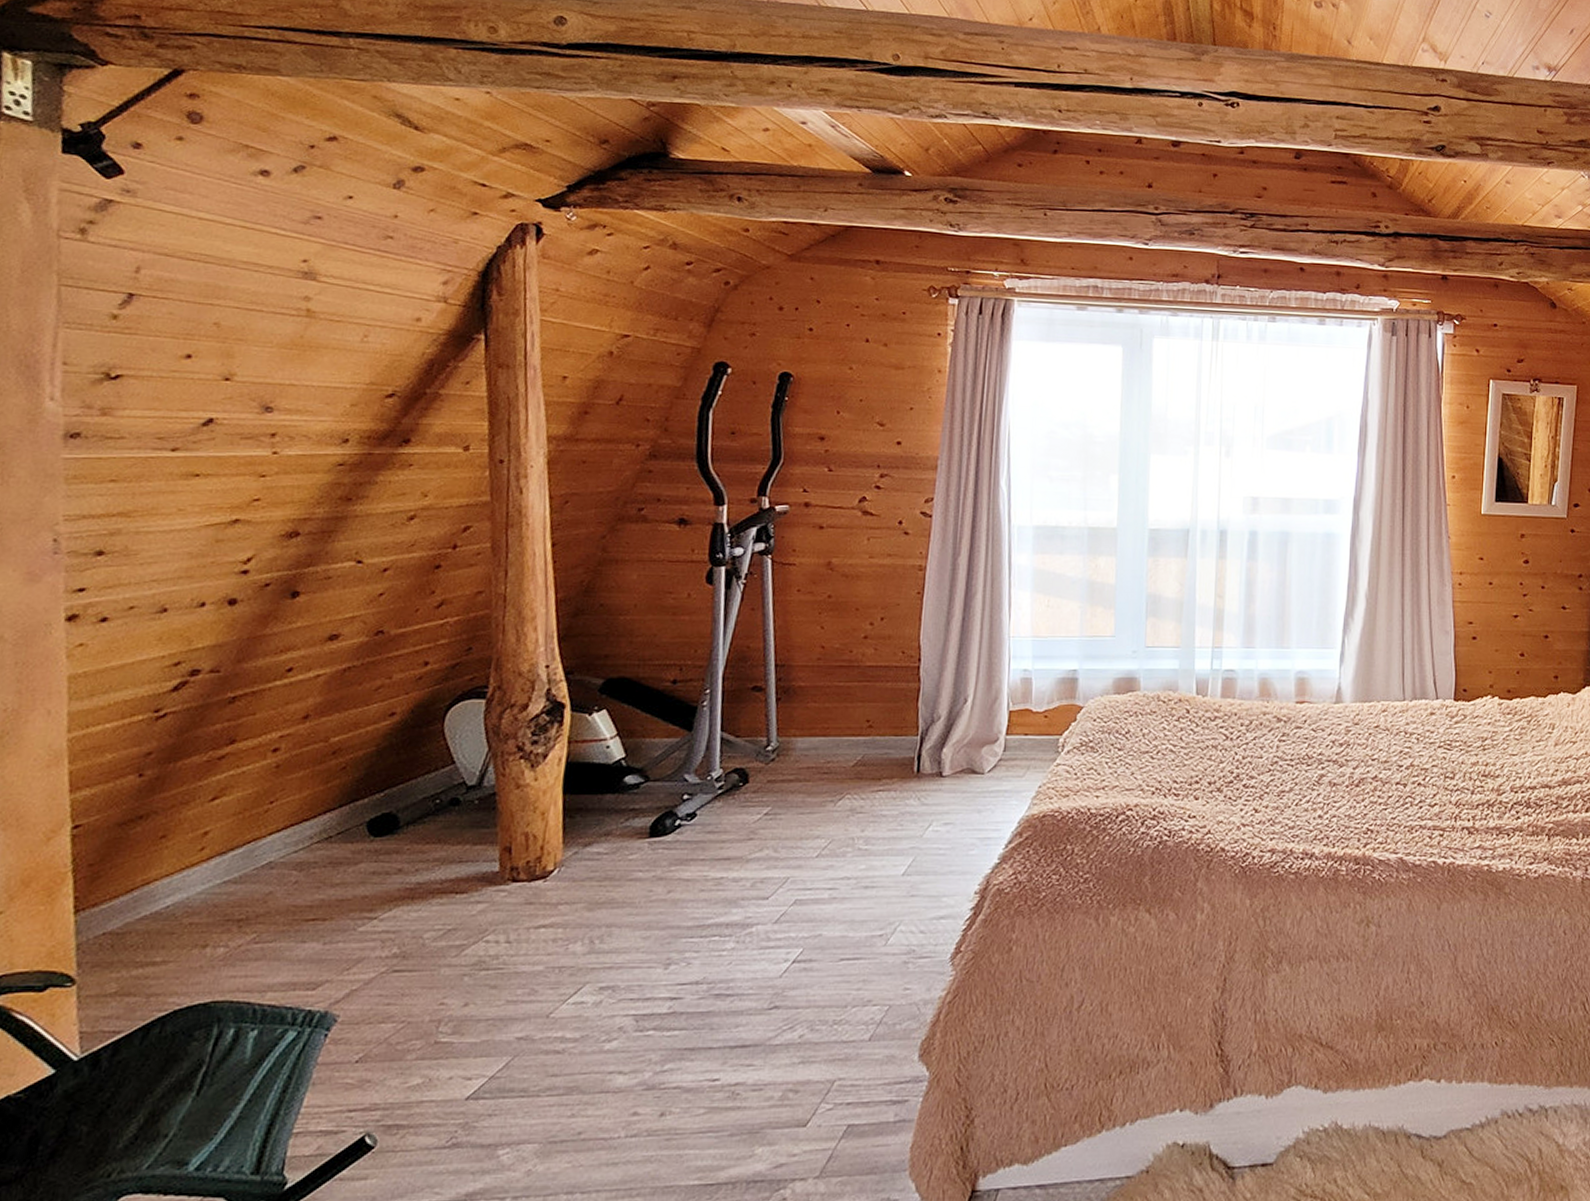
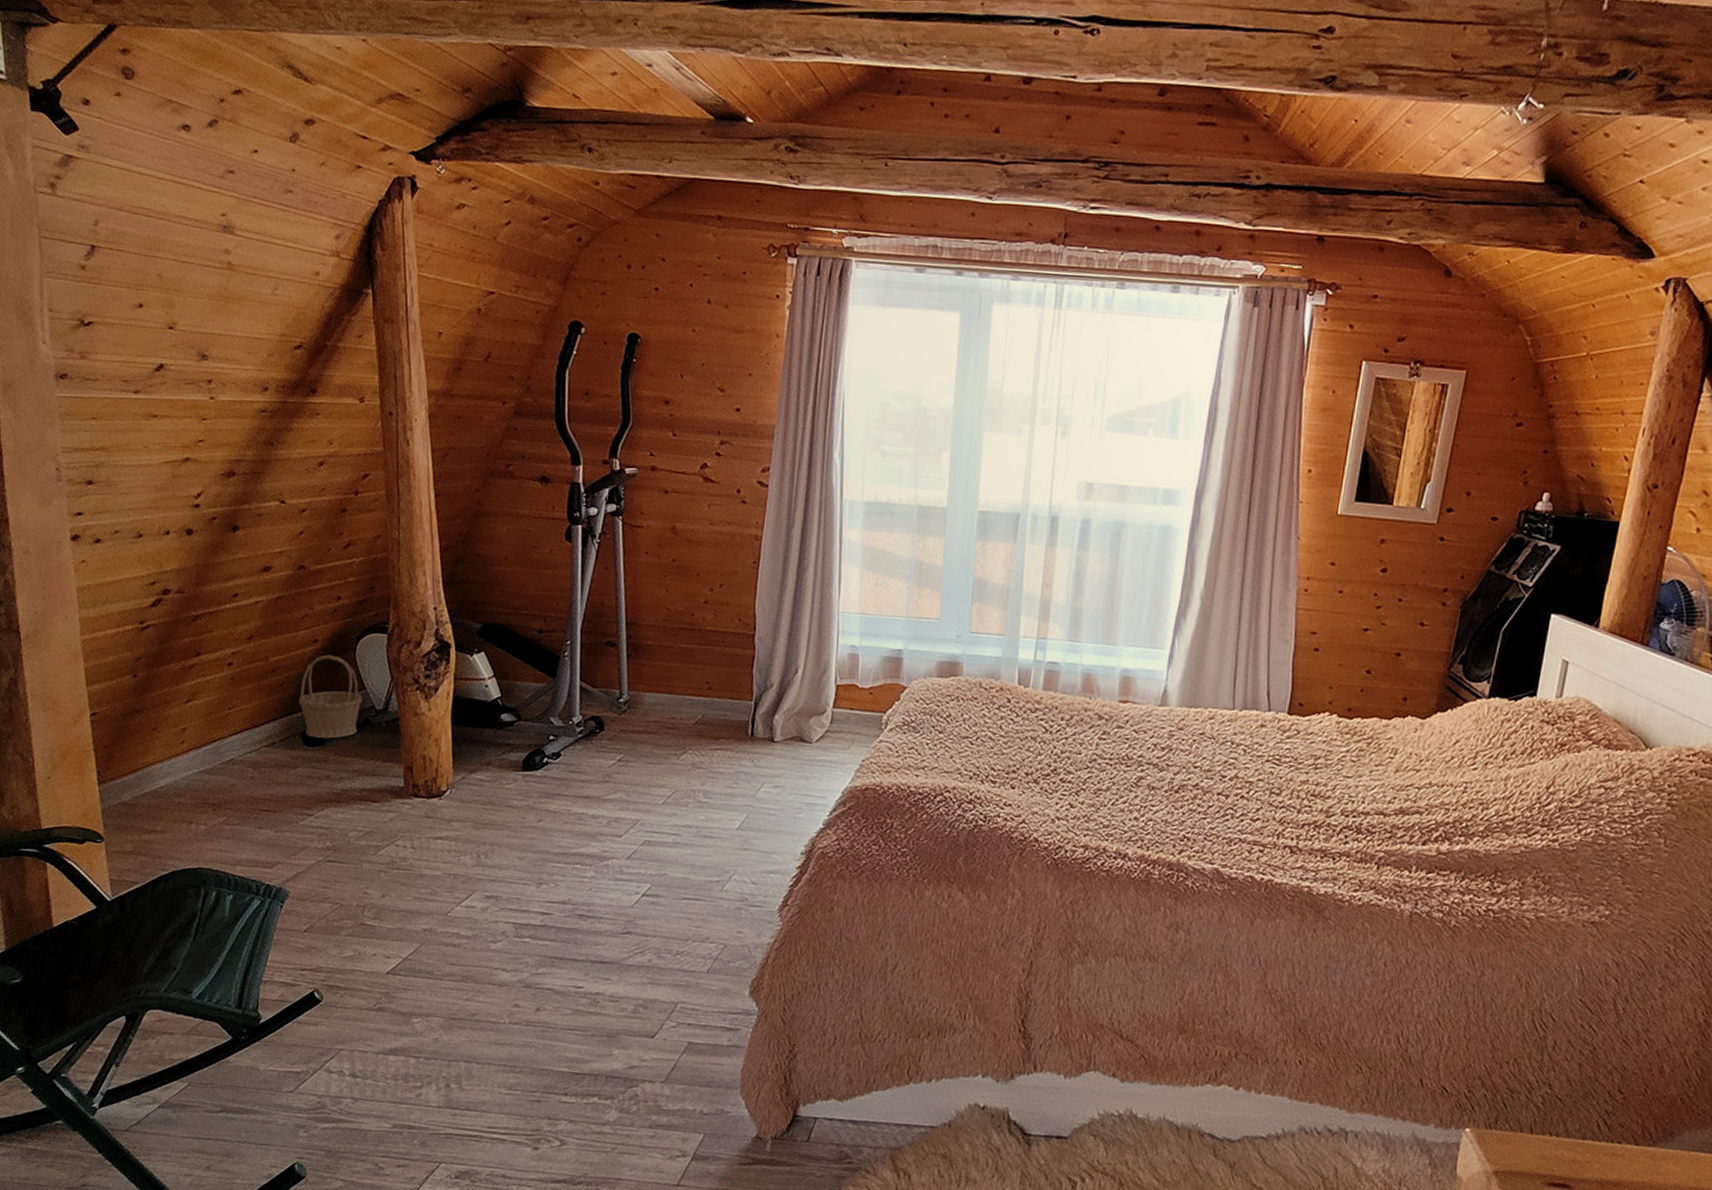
basket: none [365,728,451,825] -> present [298,654,363,739]

